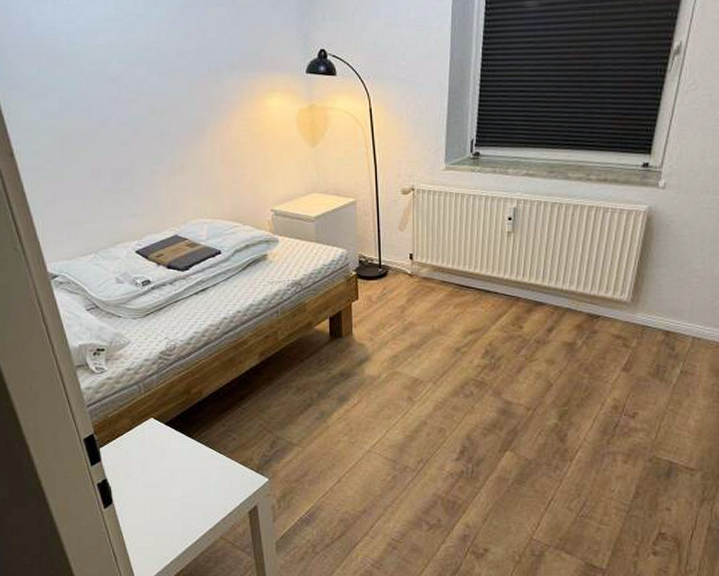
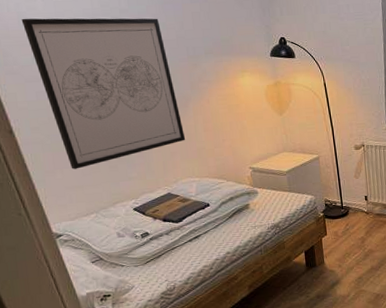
wall art: none [30,24,200,201] -> present [21,18,186,169]

